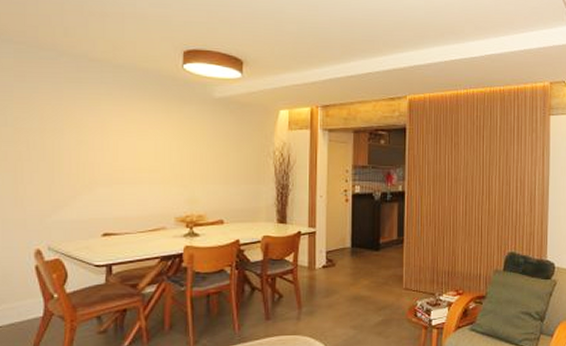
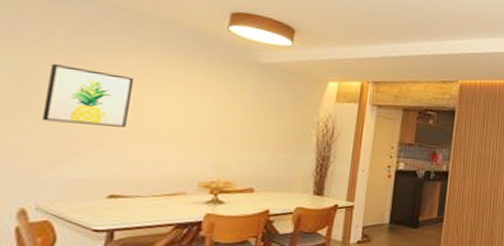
wall art: none [41,118,110,171] -> present [41,64,135,127]

